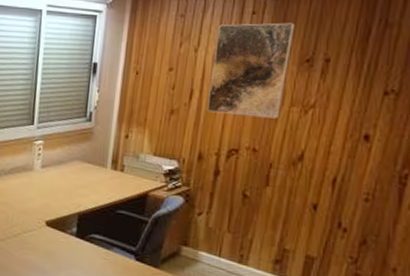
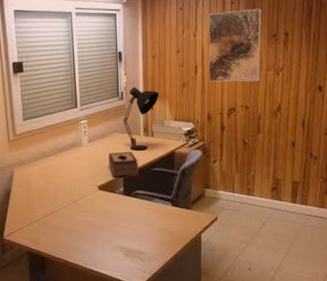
tissue box: none [62,183,100,216] -> present [109,152,139,177]
desk lamp: none [86,107,138,187] -> present [122,87,159,151]

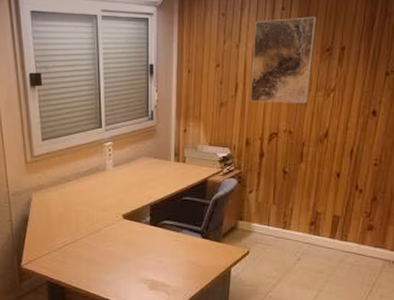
tissue box: present [109,152,139,177] -> none [135,179,167,206]
desk lamp: present [122,87,159,151] -> none [151,106,193,178]

